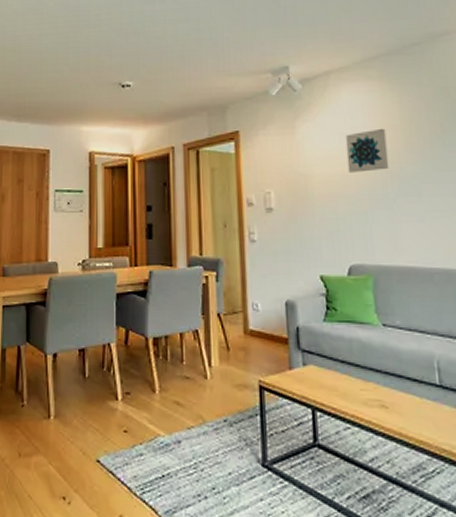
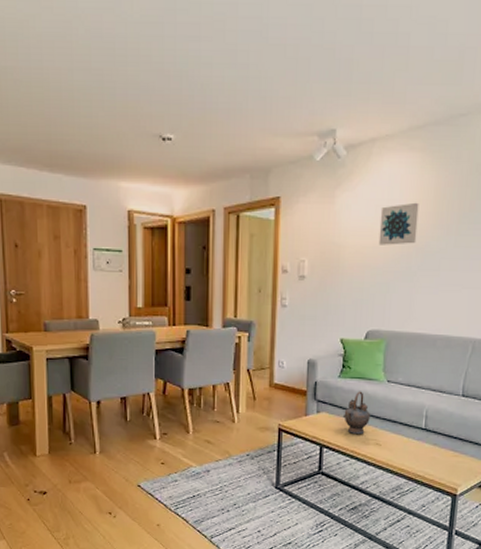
teapot: none [334,337,369,392] -> present [342,391,370,434]

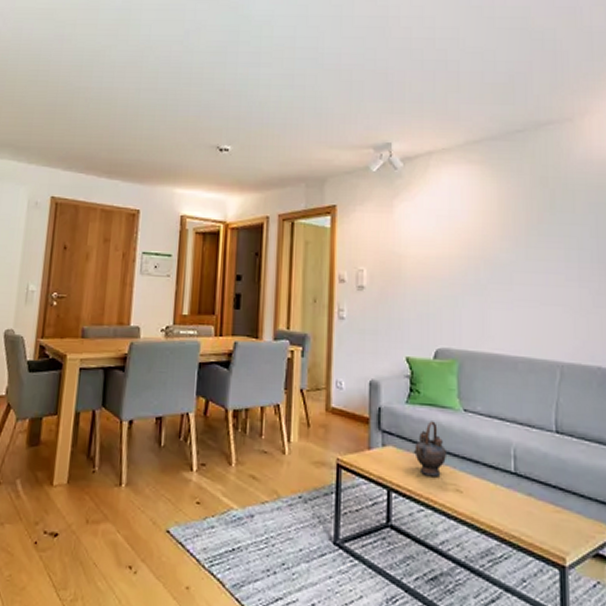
wall art: present [378,202,419,245] -> none [442,213,483,256]

